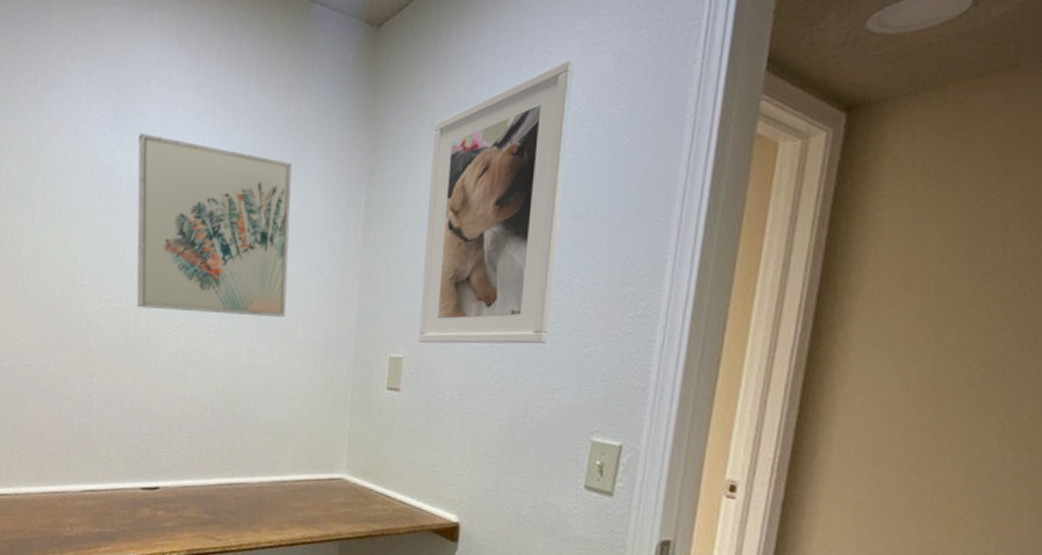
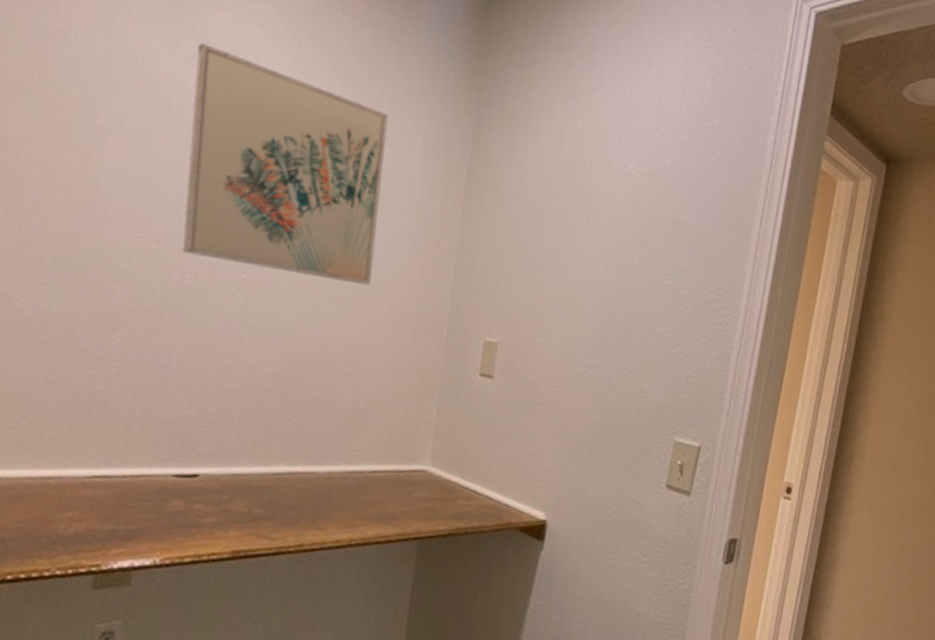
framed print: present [418,59,576,344] -> none [515,66,678,341]

